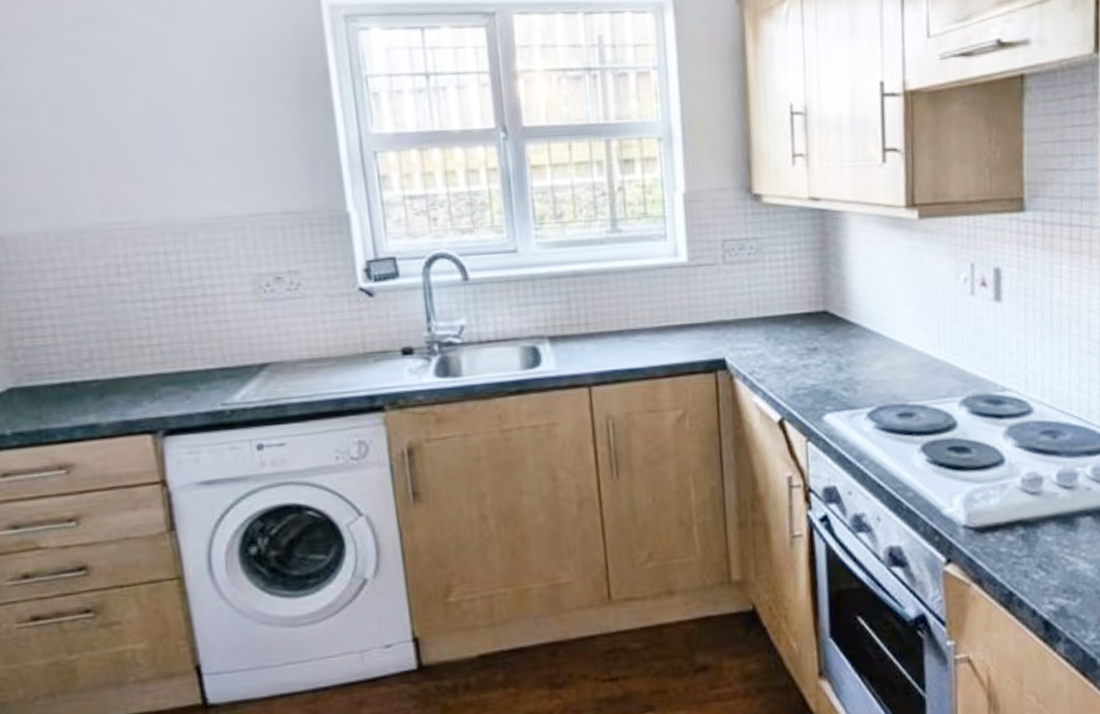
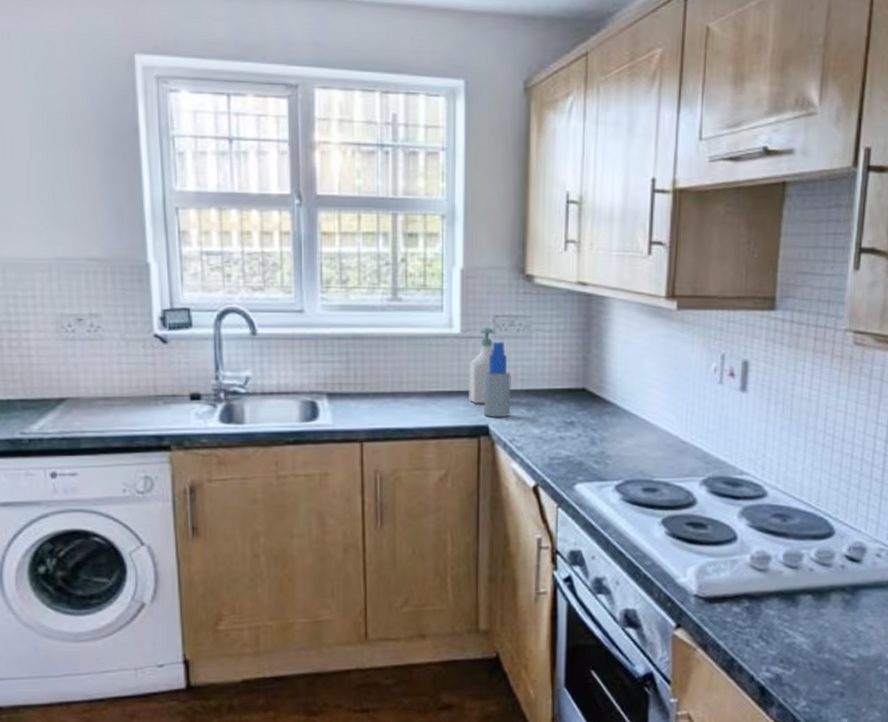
soap bottle: none [699,253,724,336] -> present [469,328,495,404]
spray bottle: none [717,267,748,350] -> present [484,341,511,418]

